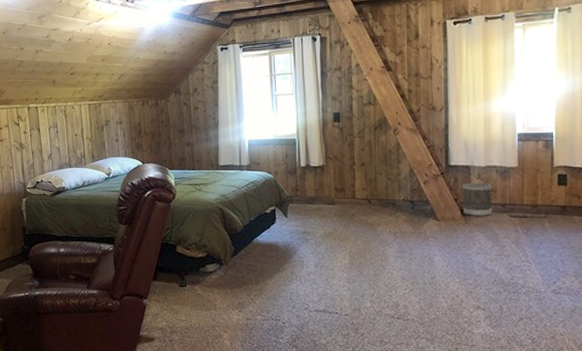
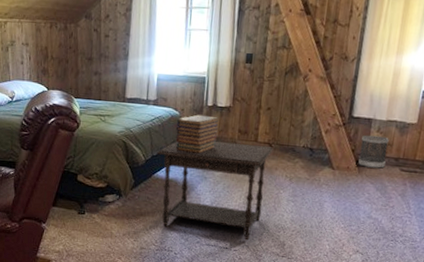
side table: none [255,202,373,303] -> present [157,141,273,241]
book stack: none [272,176,314,215] -> present [175,114,219,154]

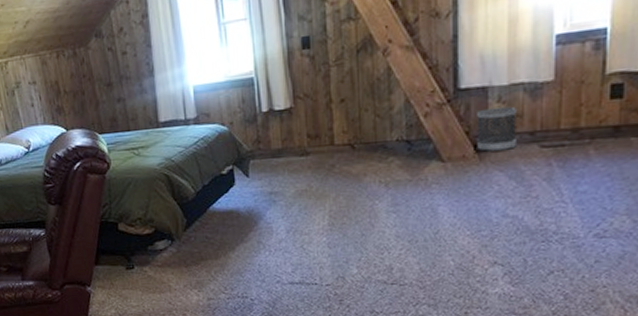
side table: present [157,141,273,241] -> none [209,148,357,271]
book stack: present [175,114,219,154] -> none [227,124,281,175]

